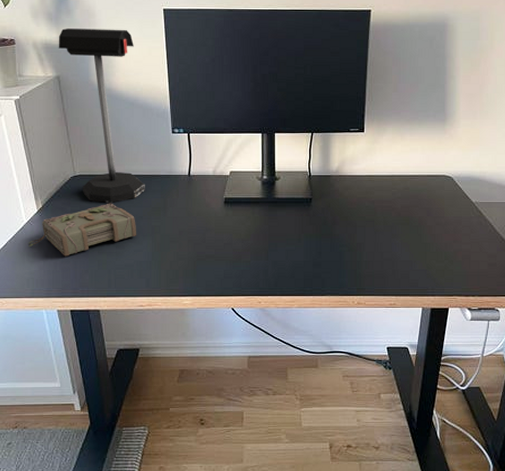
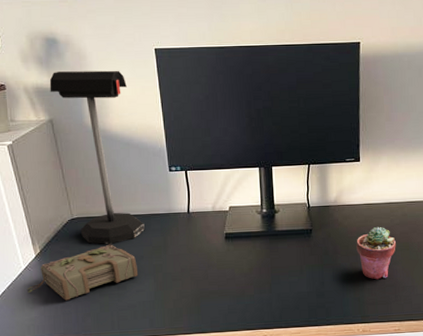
potted succulent: none [356,199,396,253] -> present [356,226,396,280]

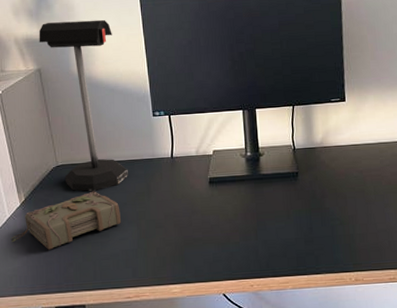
potted succulent: present [356,226,396,280] -> none [344,168,387,225]

